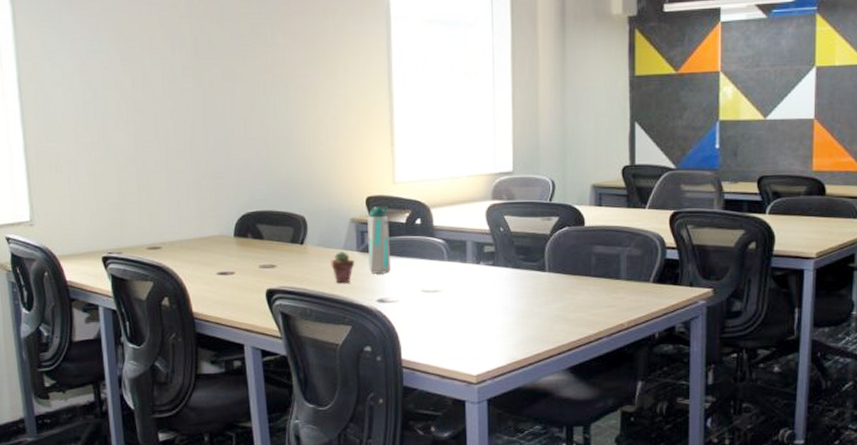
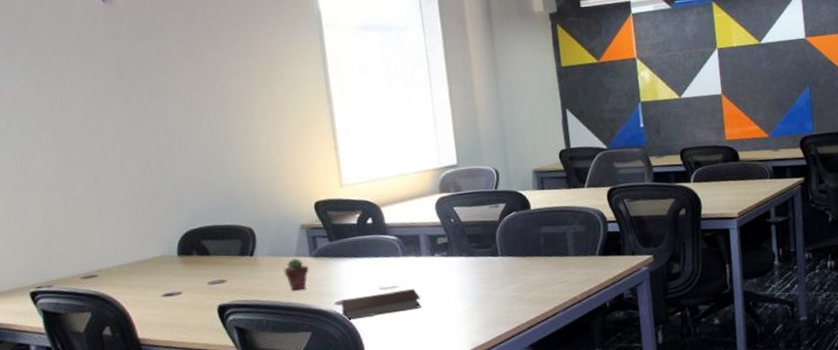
water bottle: present [367,206,390,274] -> none [317,209,346,278]
notebook: none [382,295,461,319] -> present [340,289,421,321]

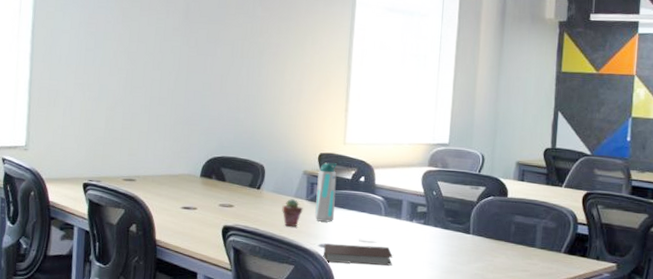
water bottle: none [317,209,346,278] -> present [315,162,338,222]

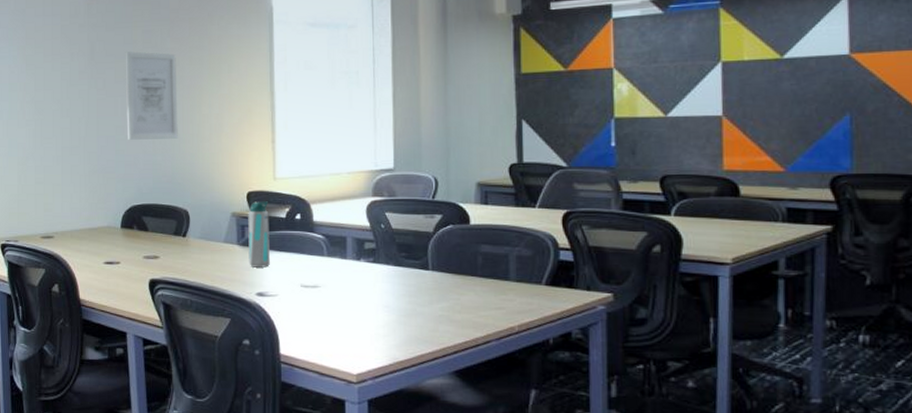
wall art: none [214,15,266,100] -> present [125,51,178,140]
potted succulent: present [282,199,303,227] -> none [212,245,235,276]
notebook: present [323,243,393,266] -> none [261,291,341,313]

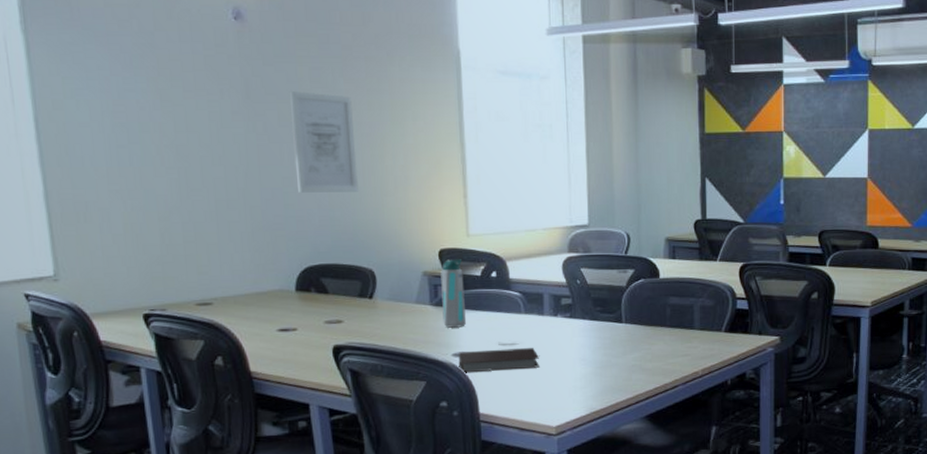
notebook: none [261,291,341,313] -> present [458,348,539,373]

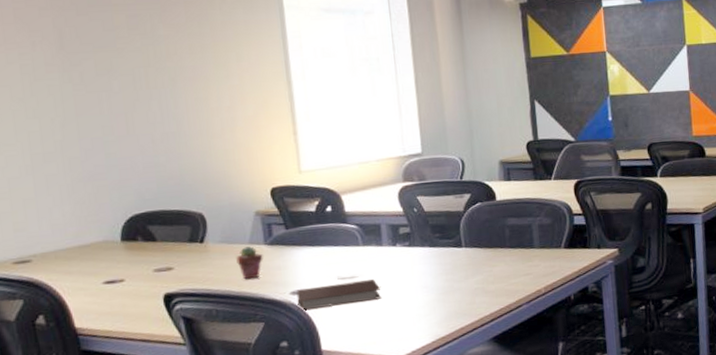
wall art: present [289,91,358,193] -> none [105,39,184,141]
potted succulent: none [402,306,428,338] -> present [236,246,263,280]
water bottle: present [440,259,466,328] -> none [273,196,303,267]

